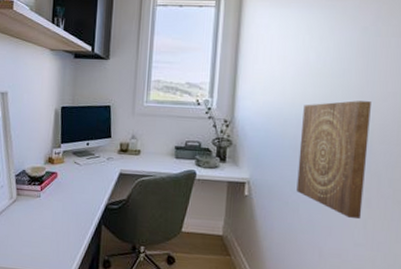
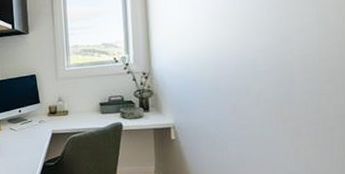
wall art: present [296,100,371,220] -> none [219,35,292,150]

